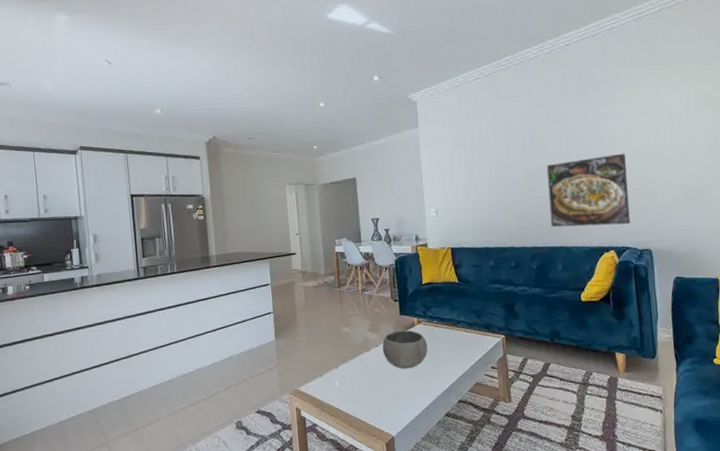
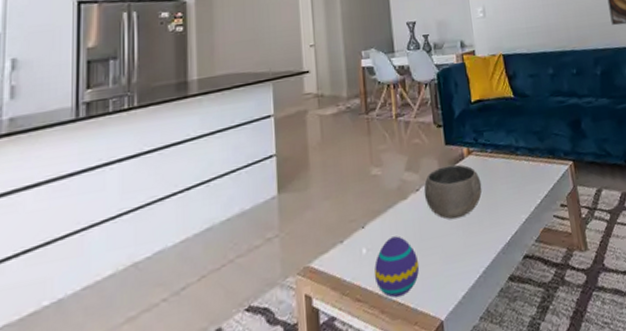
decorative egg: none [344,376,378,417] -> present [374,236,420,298]

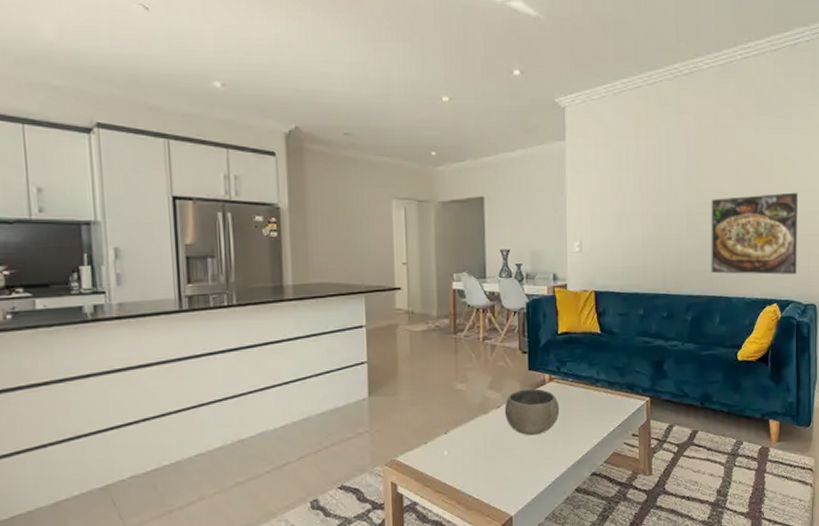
decorative egg: present [374,236,420,298] -> none [453,444,495,493]

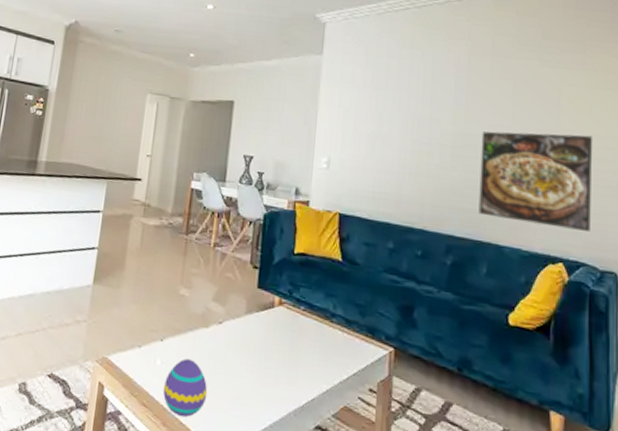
decorative egg: none [453,444,495,493] -> present [162,358,208,417]
bowl: present [504,388,560,436] -> none [225,308,287,365]

